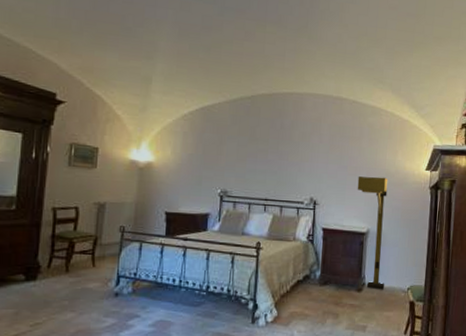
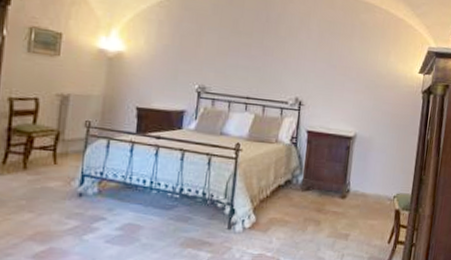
floor lamp: present [357,176,388,290] -> none [345,77,379,197]

